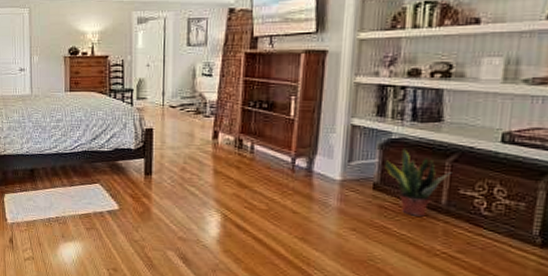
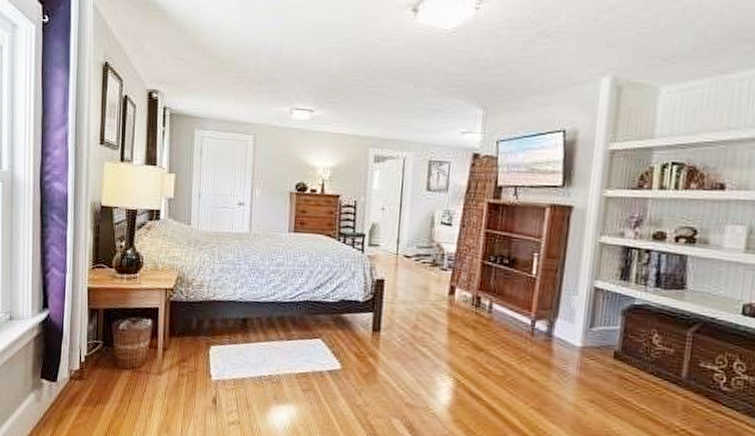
potted plant: present [385,149,452,217] -> none [626,316,693,390]

